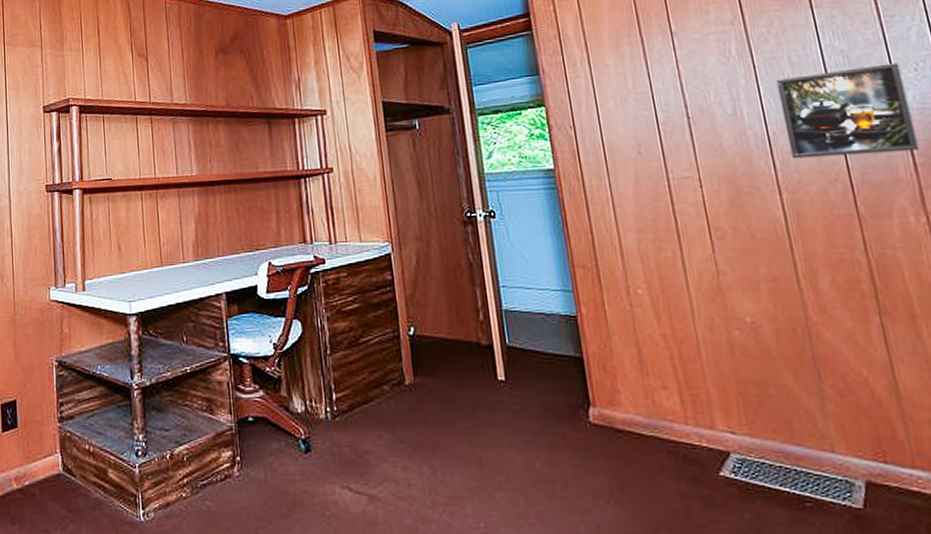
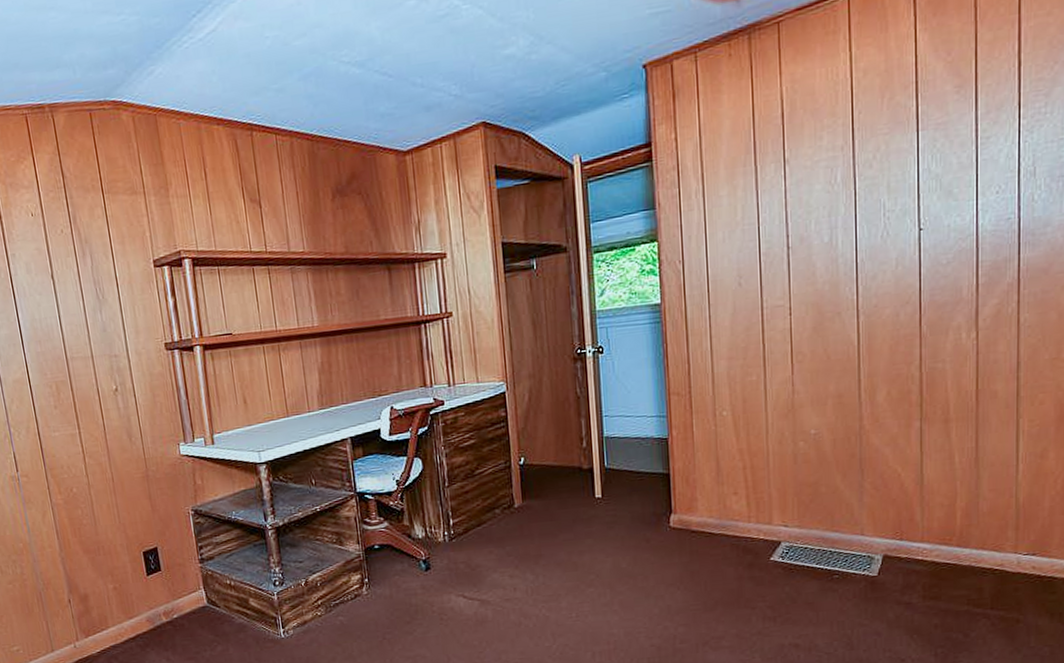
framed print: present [775,63,919,159] -> none [872,186,984,284]

